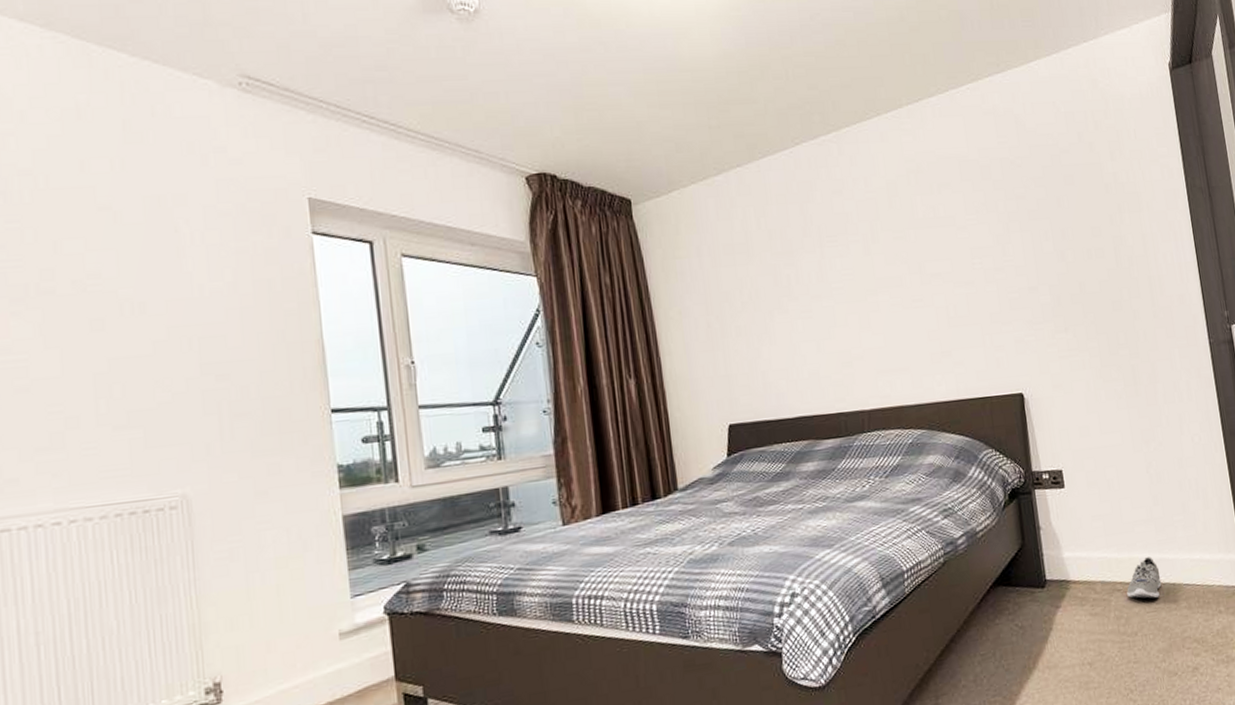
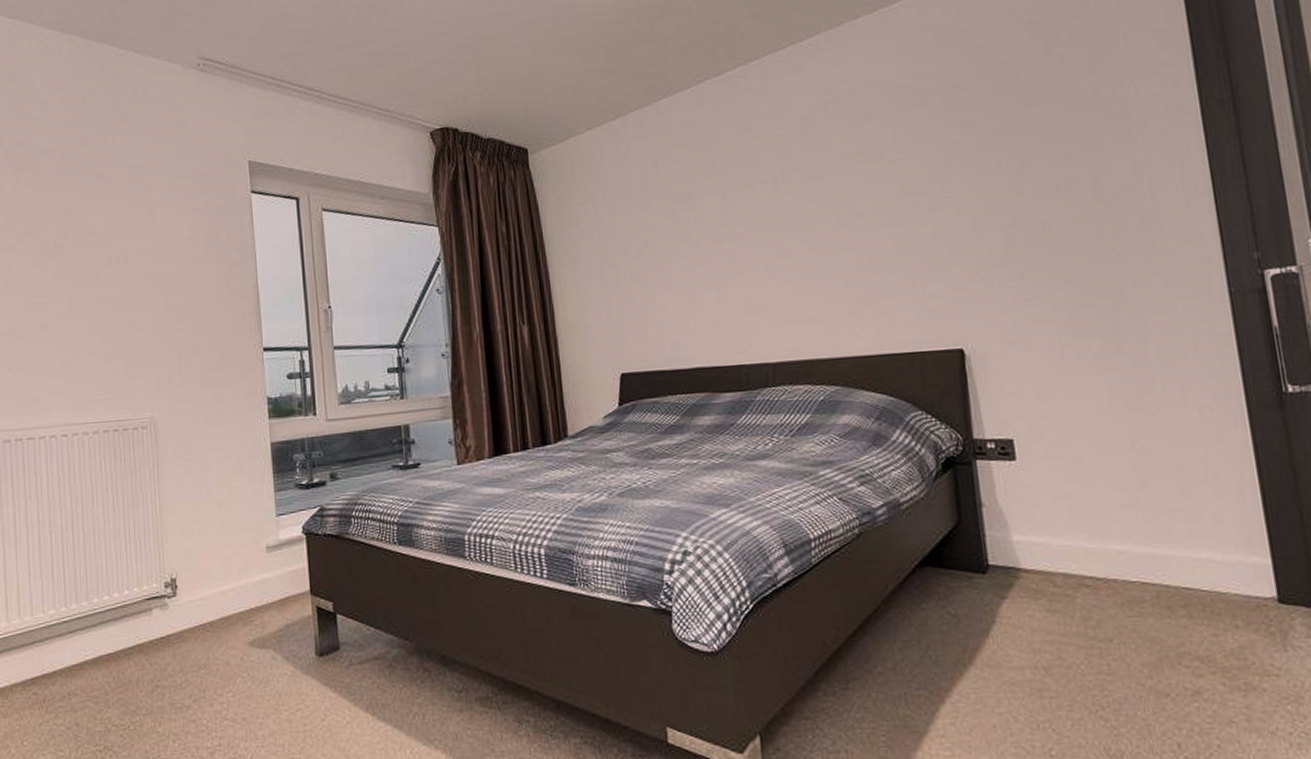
sneaker: present [1126,557,1162,599] -> none [1098,550,1150,602]

